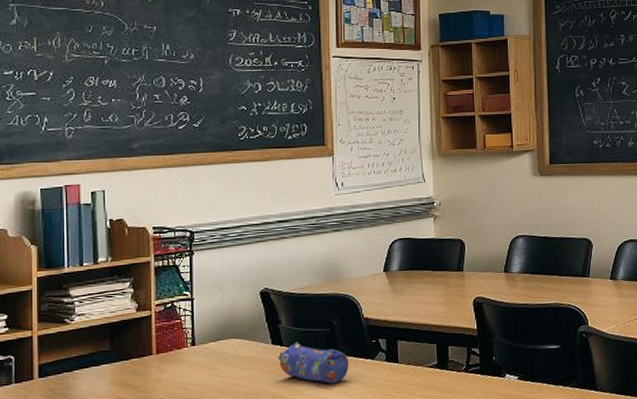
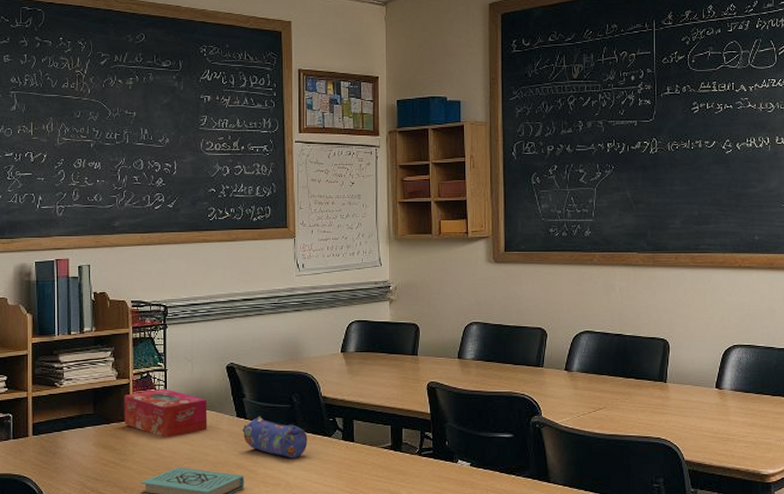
tissue box: none [145,318,240,372] -> present [124,388,208,438]

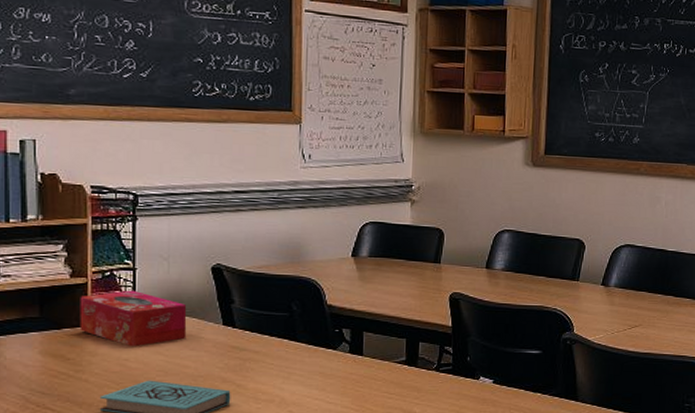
pencil case: present [242,416,308,459] -> none [229,325,309,372]

